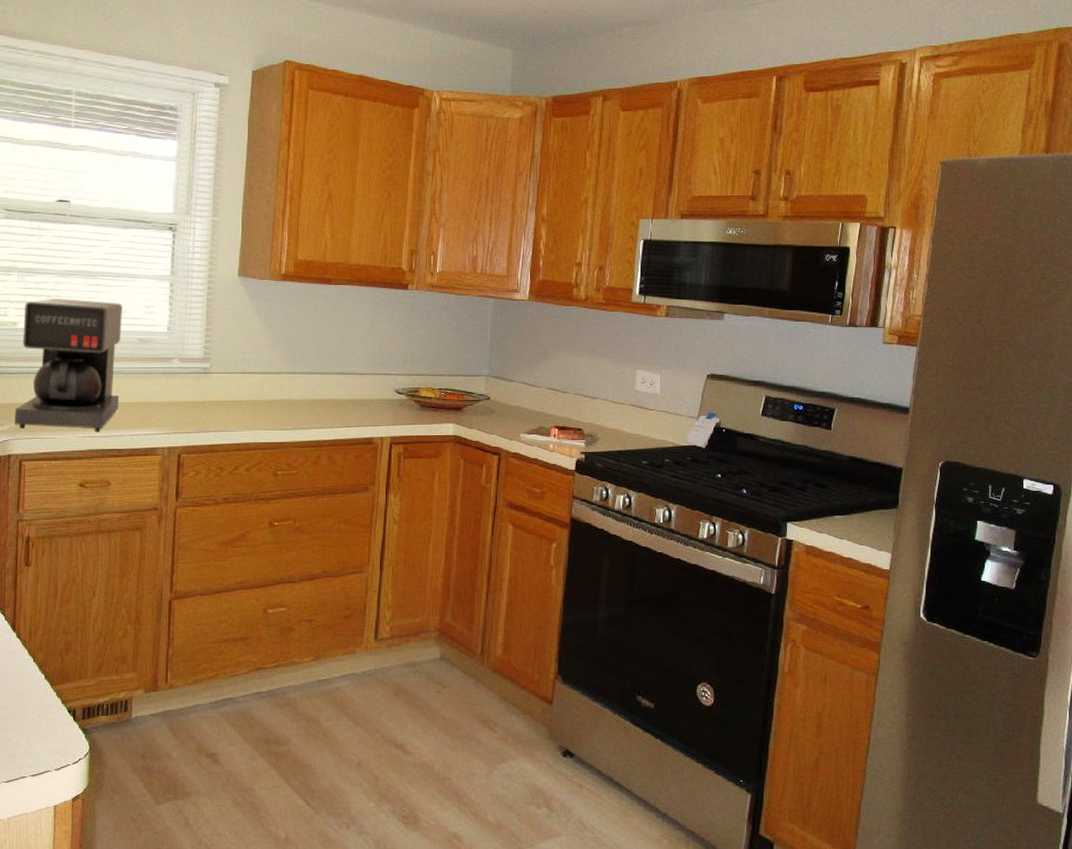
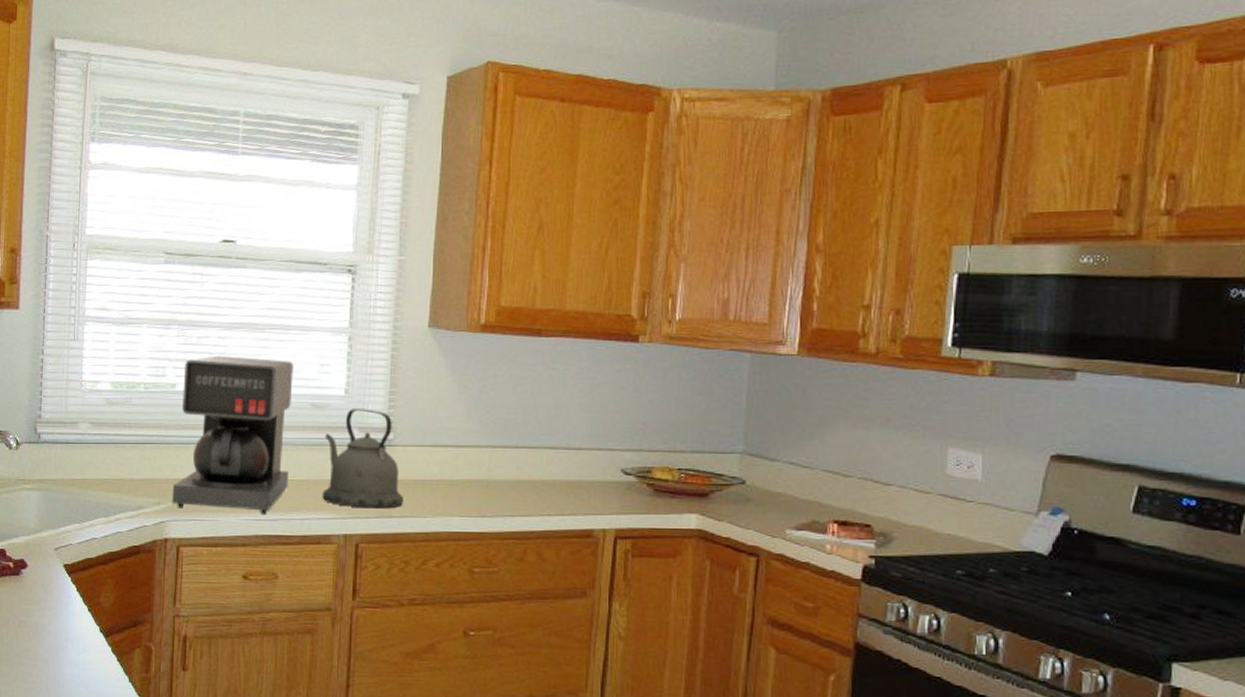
kettle: none [149,343,218,425] -> present [322,409,403,509]

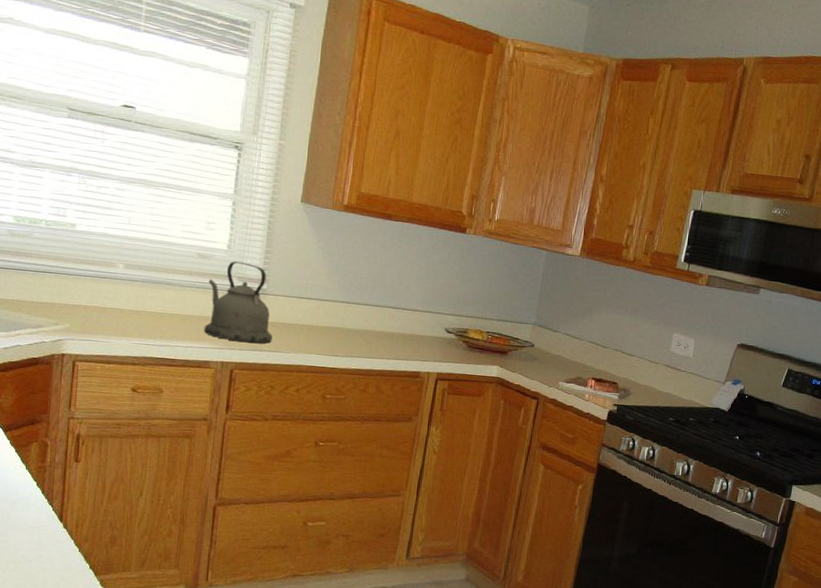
coffee maker: present [172,355,293,515] -> none [69,204,184,341]

